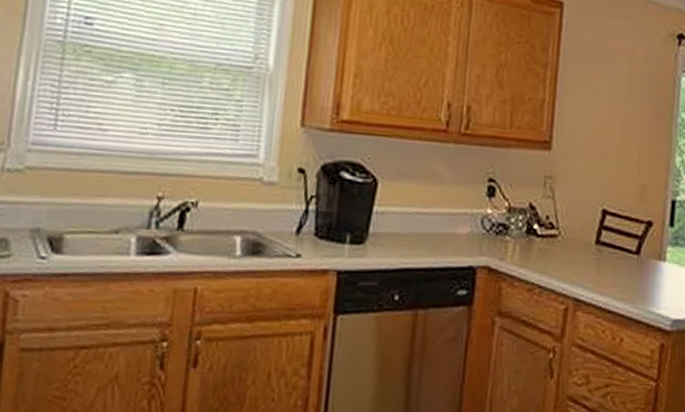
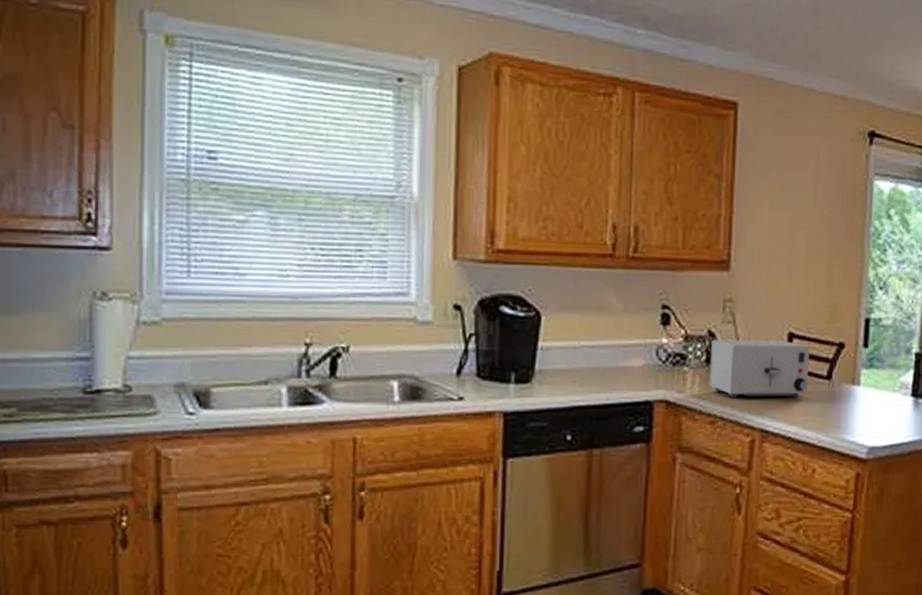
toaster: none [528,212,621,270] -> present [709,339,810,398]

